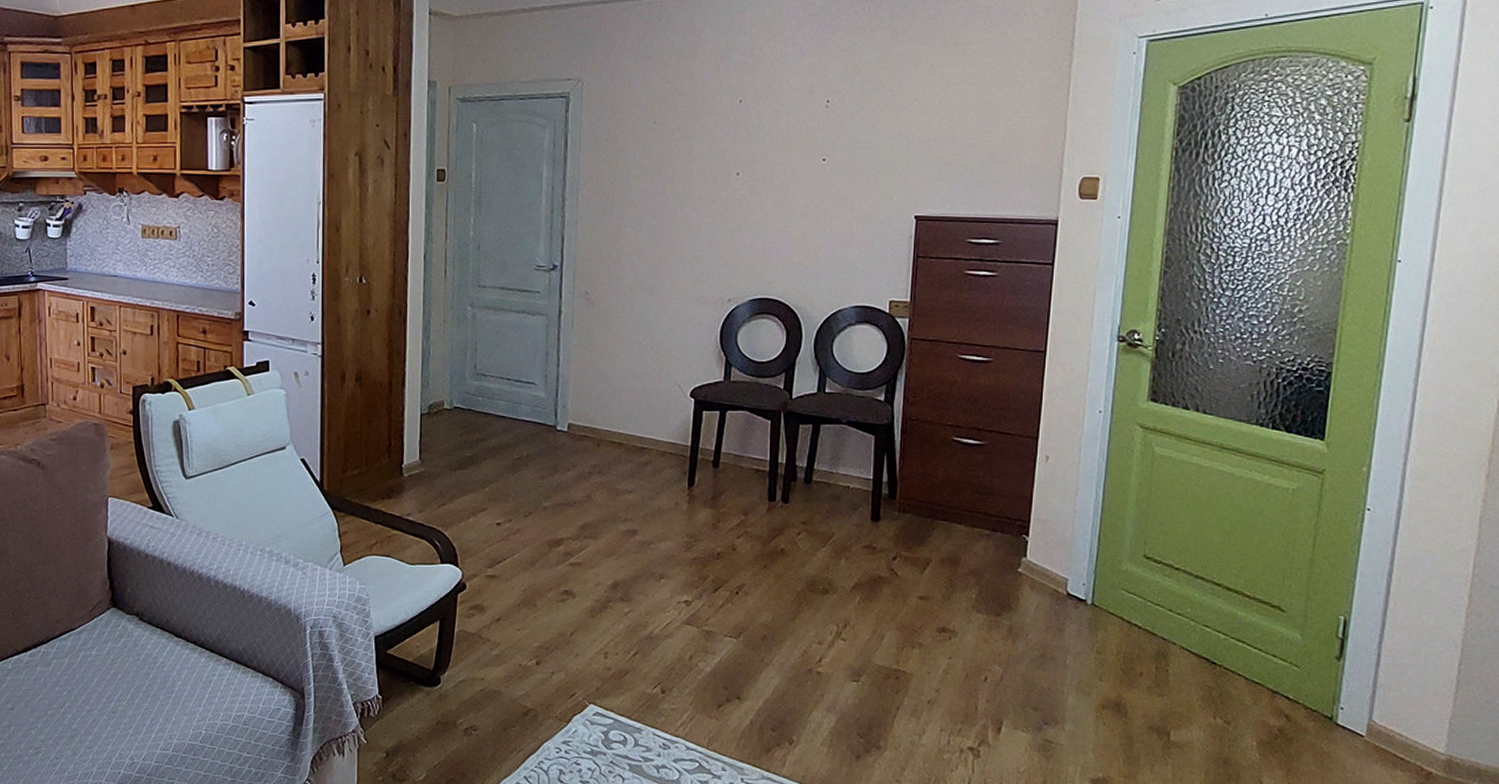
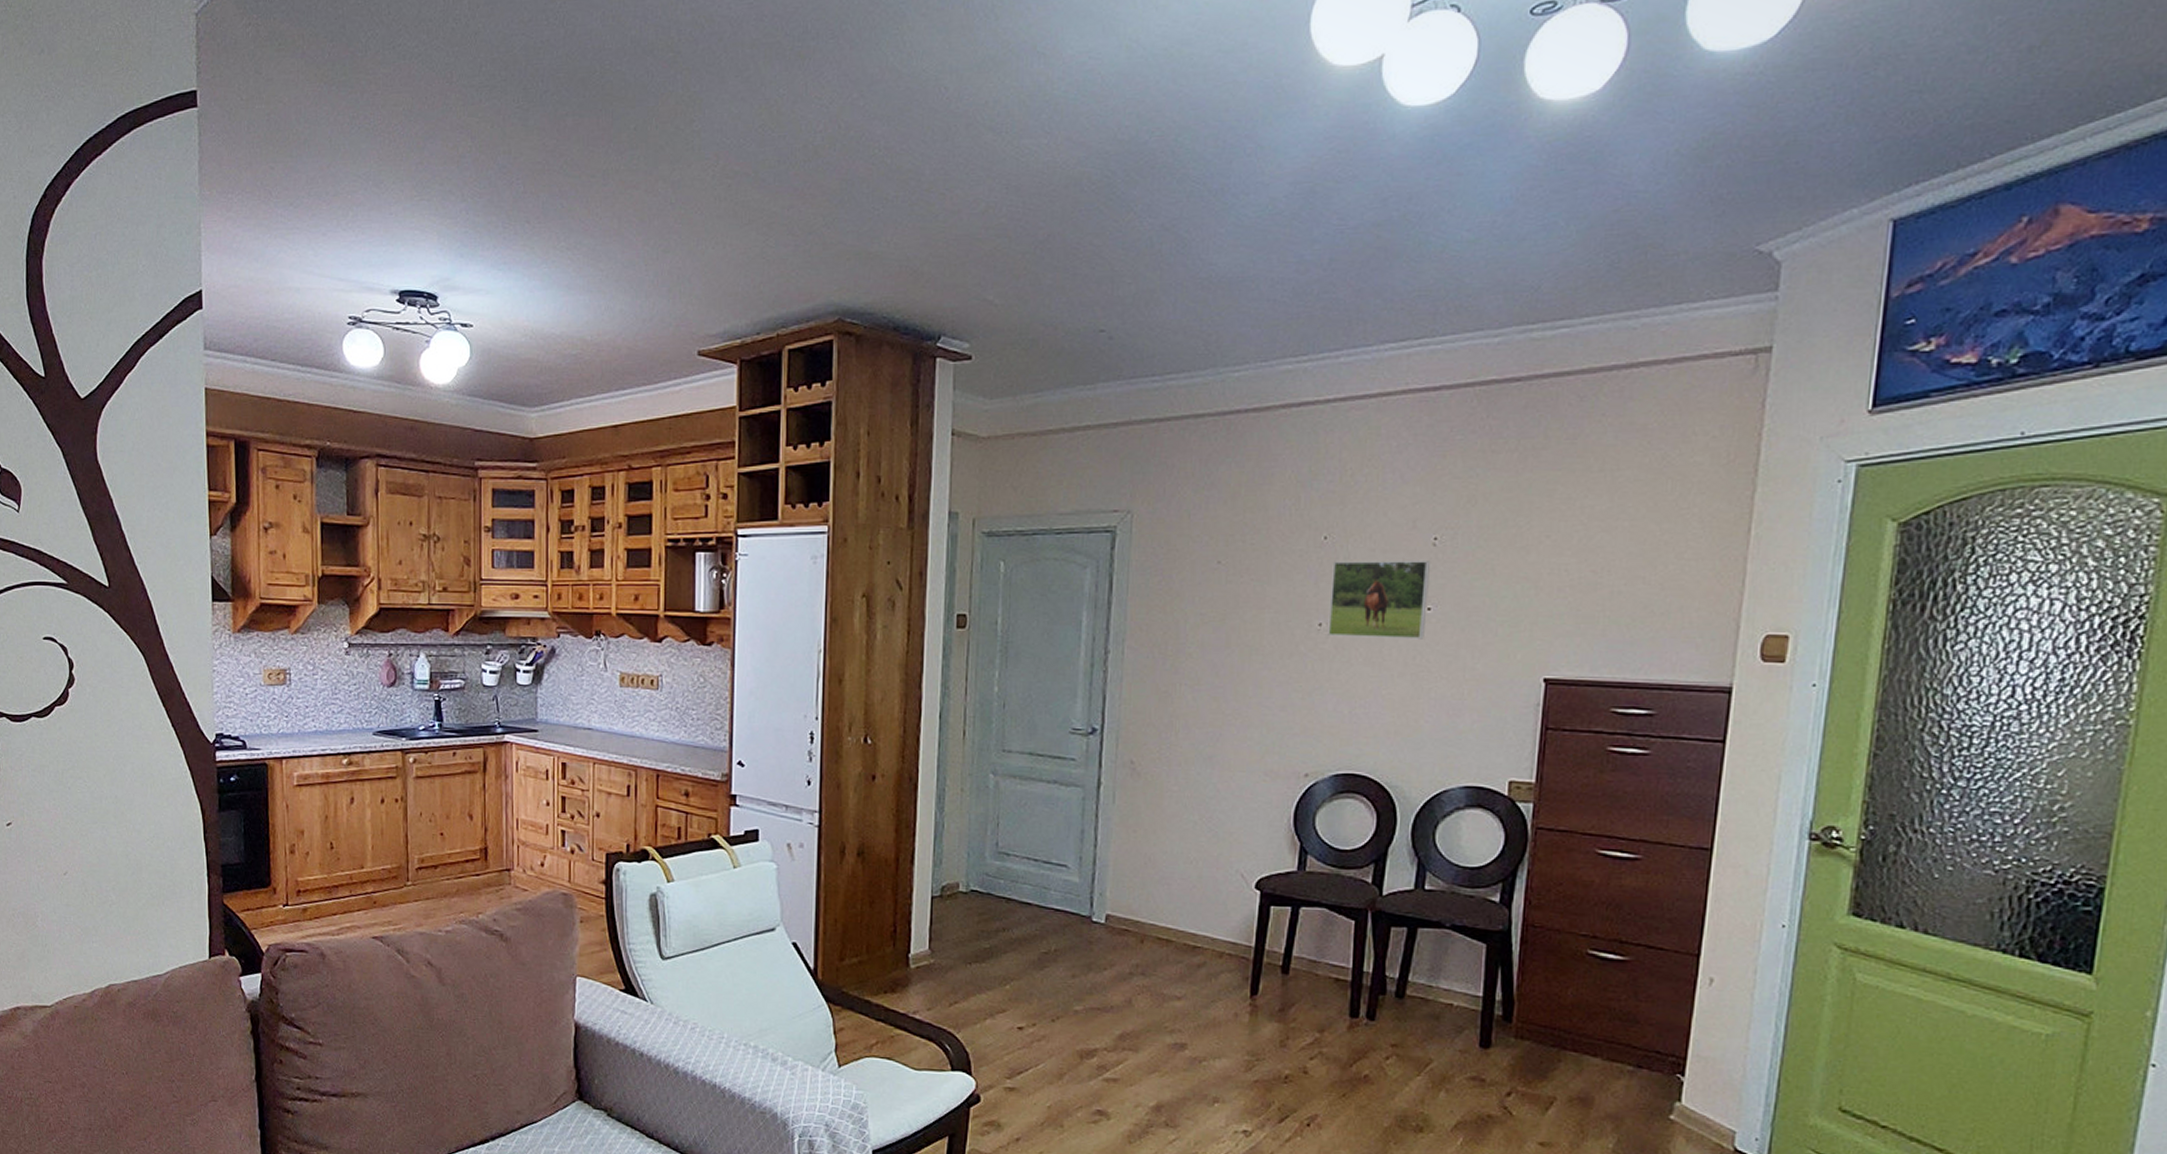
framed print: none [744,120,824,185] -> present [1328,561,1430,639]

